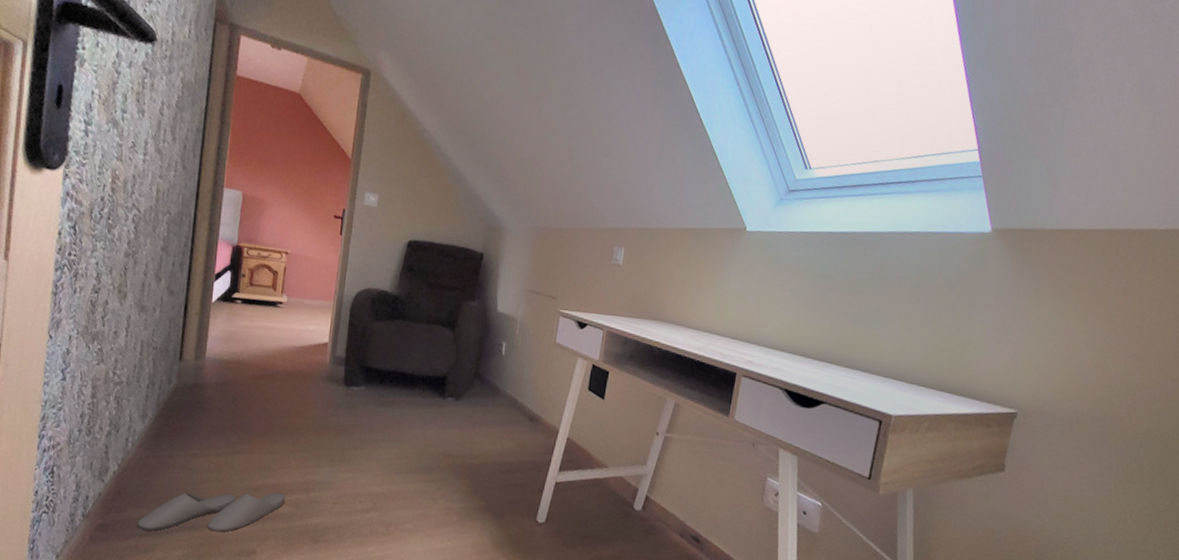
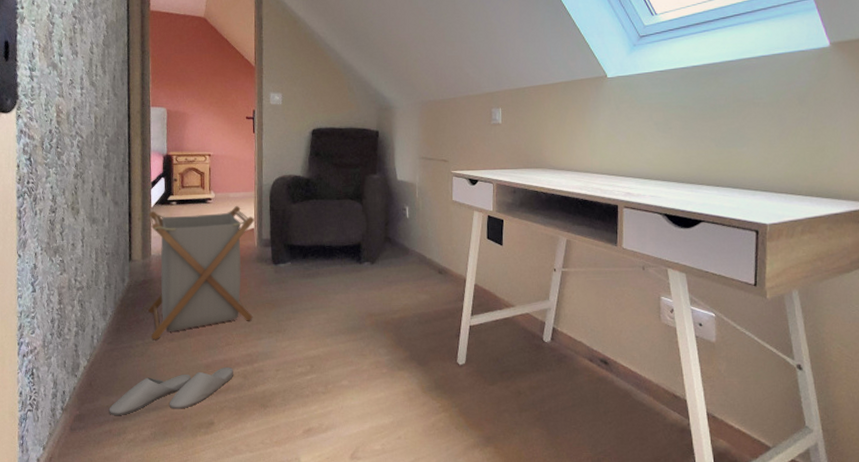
laundry basket: none [195,307,330,453] -> present [148,206,255,341]

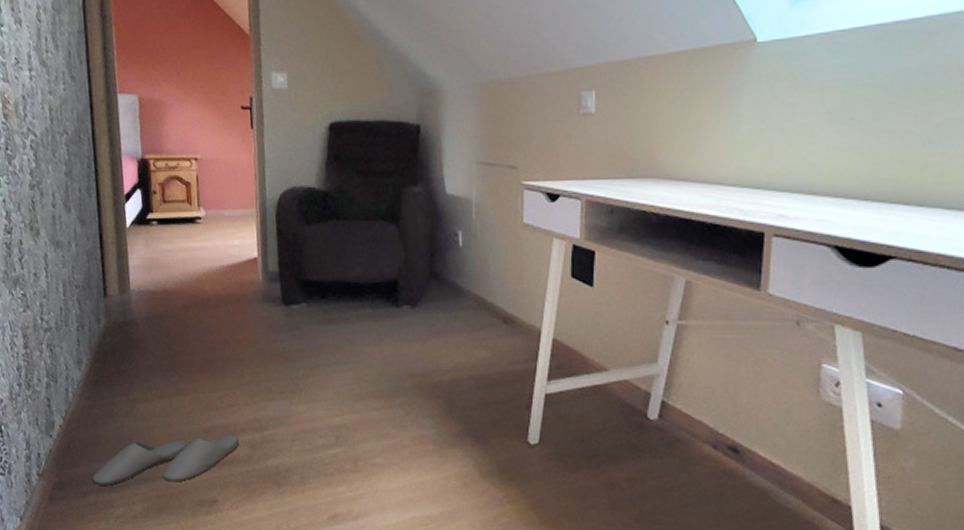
laundry basket: present [148,206,255,341] -> none [124,228,260,397]

